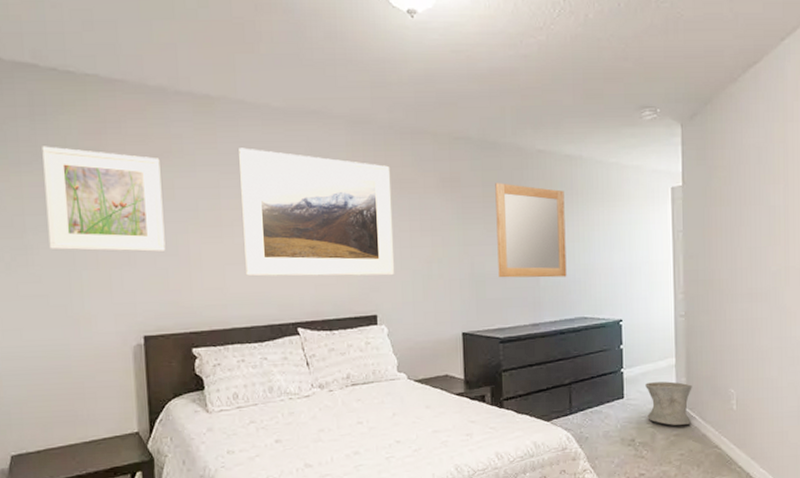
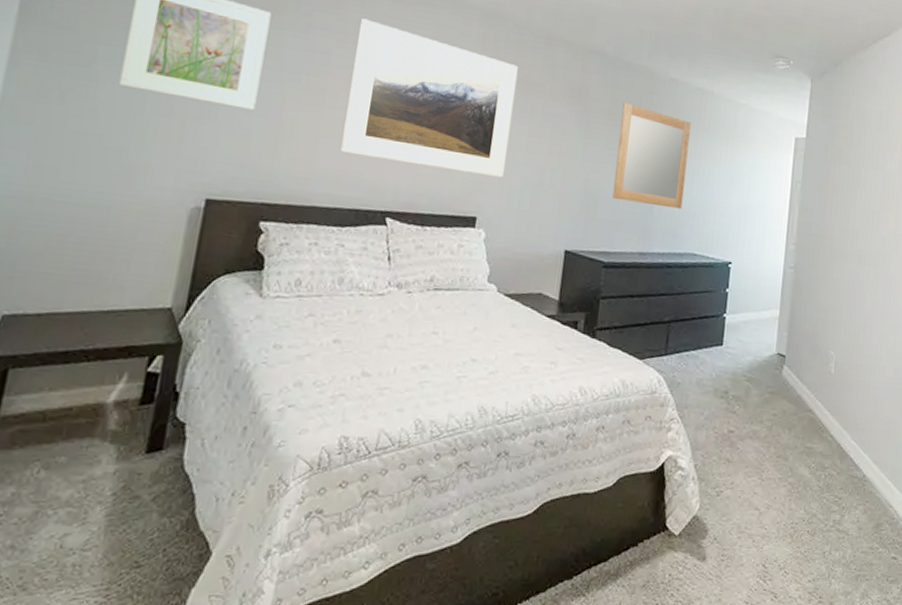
vase: present [645,381,692,425] -> none [744,332,793,383]

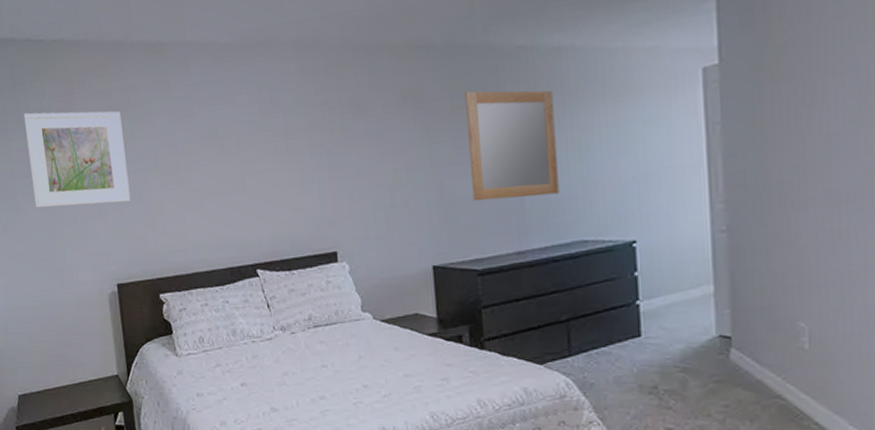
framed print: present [339,18,519,178] -> none [189,88,354,220]

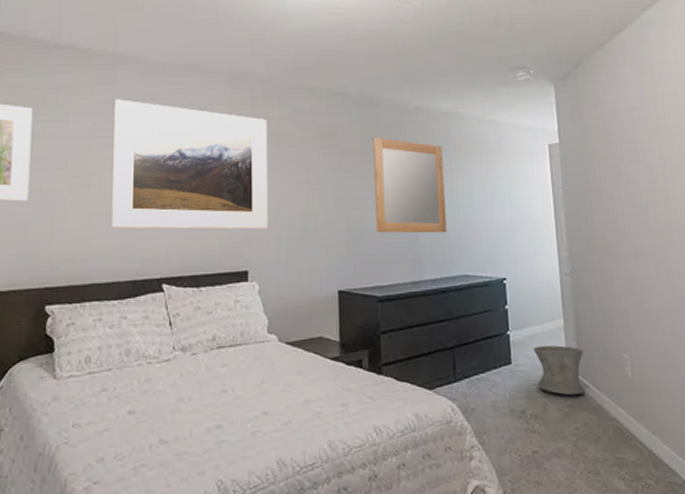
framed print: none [189,88,354,220] -> present [110,99,269,230]
vase: none [671,314,740,369] -> present [534,345,584,395]

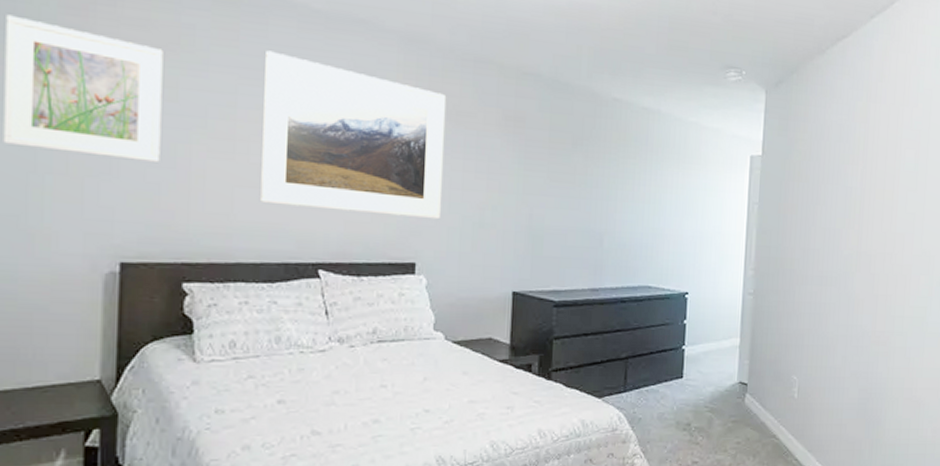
home mirror: present [373,137,447,233] -> none [559,128,638,240]
vase: present [534,345,584,395] -> none [706,363,755,411]

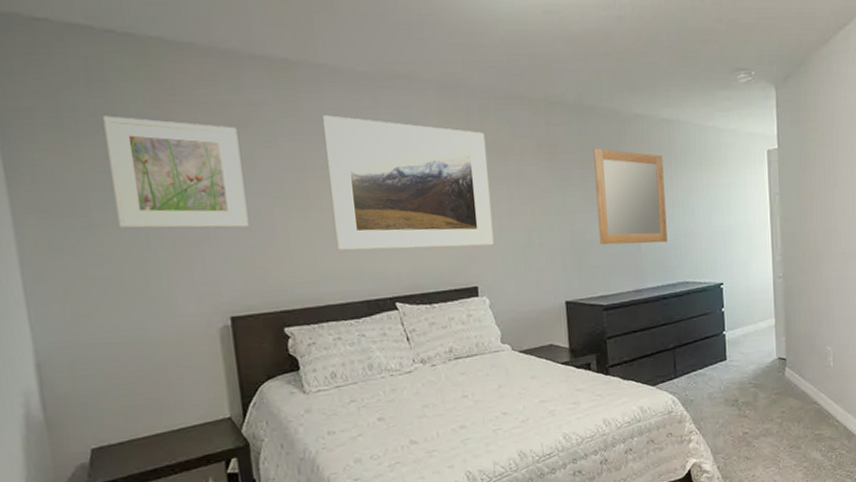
home mirror: none [559,128,638,240] -> present [593,148,668,245]

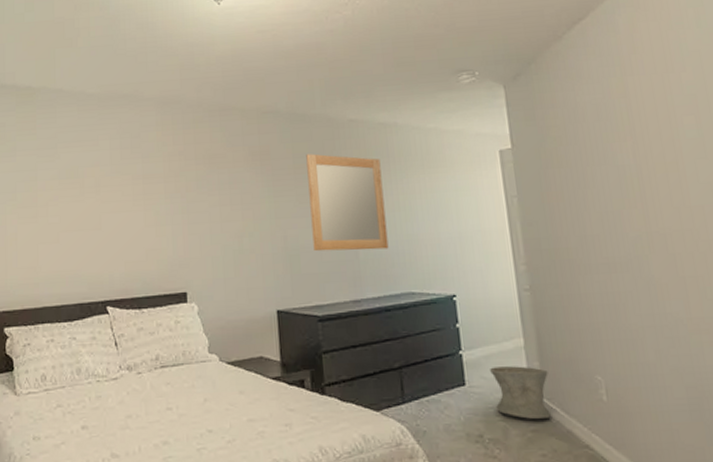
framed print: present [322,115,494,251] -> none [54,132,205,255]
vase: none [747,342,792,384] -> present [490,366,551,419]

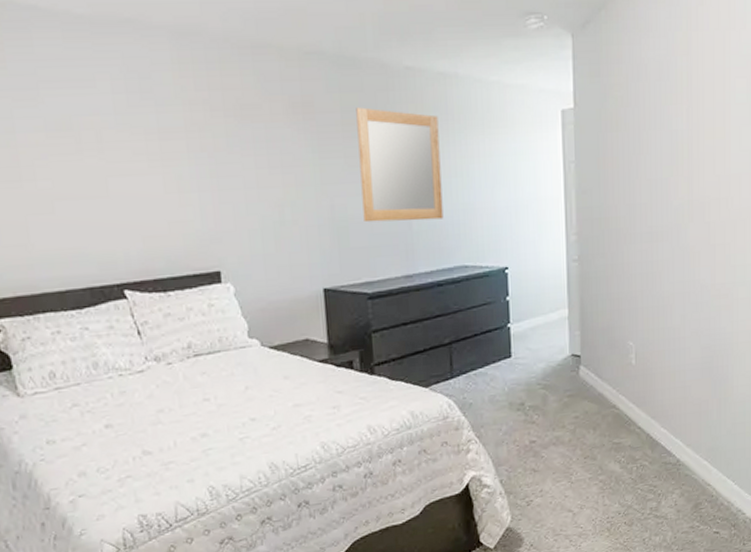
vase: present [490,366,551,419] -> none [535,336,587,385]

